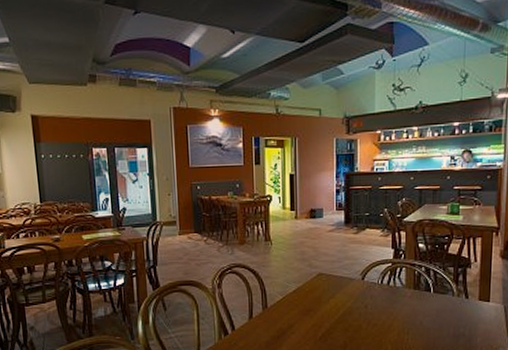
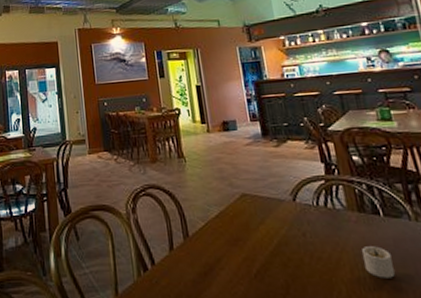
candle: none [410,316,432,339] -> present [362,246,395,278]

